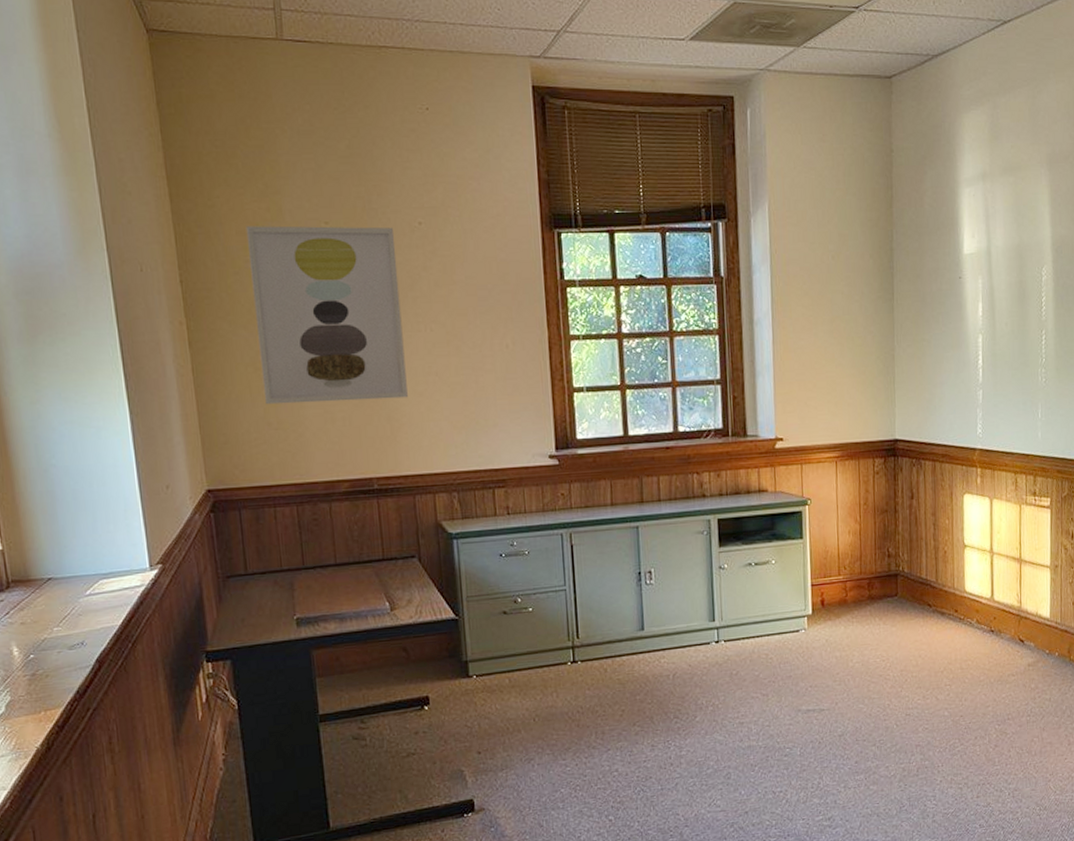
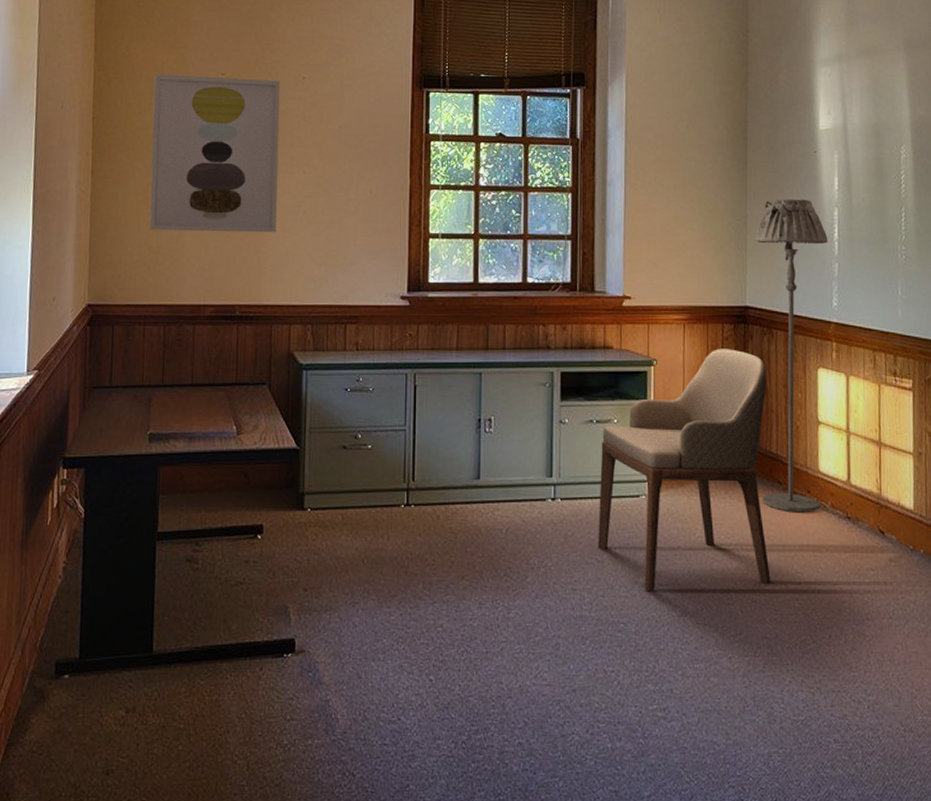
armchair: none [760,482,923,717] -> present [597,349,771,592]
floor lamp: none [902,327,973,631] -> present [755,198,828,513]

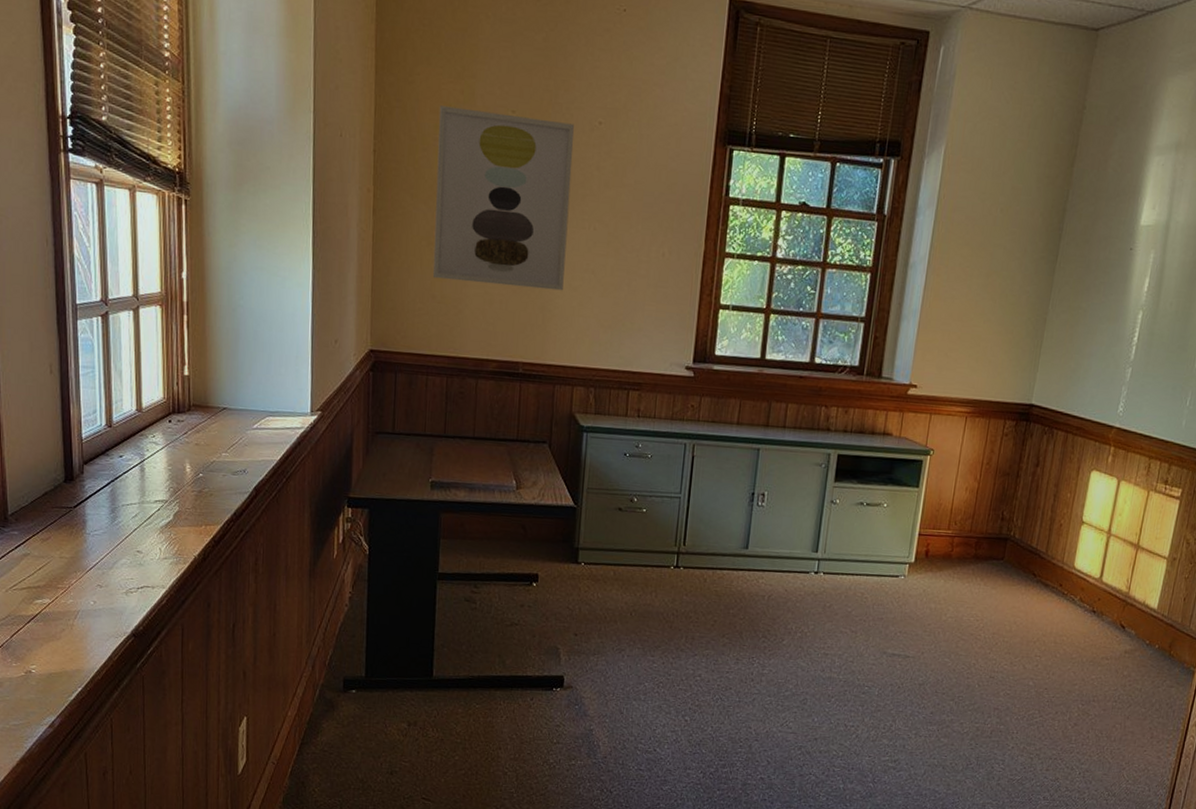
armchair: present [597,349,771,592] -> none [852,444,1041,664]
floor lamp: present [755,198,828,513] -> none [1015,296,1127,604]

